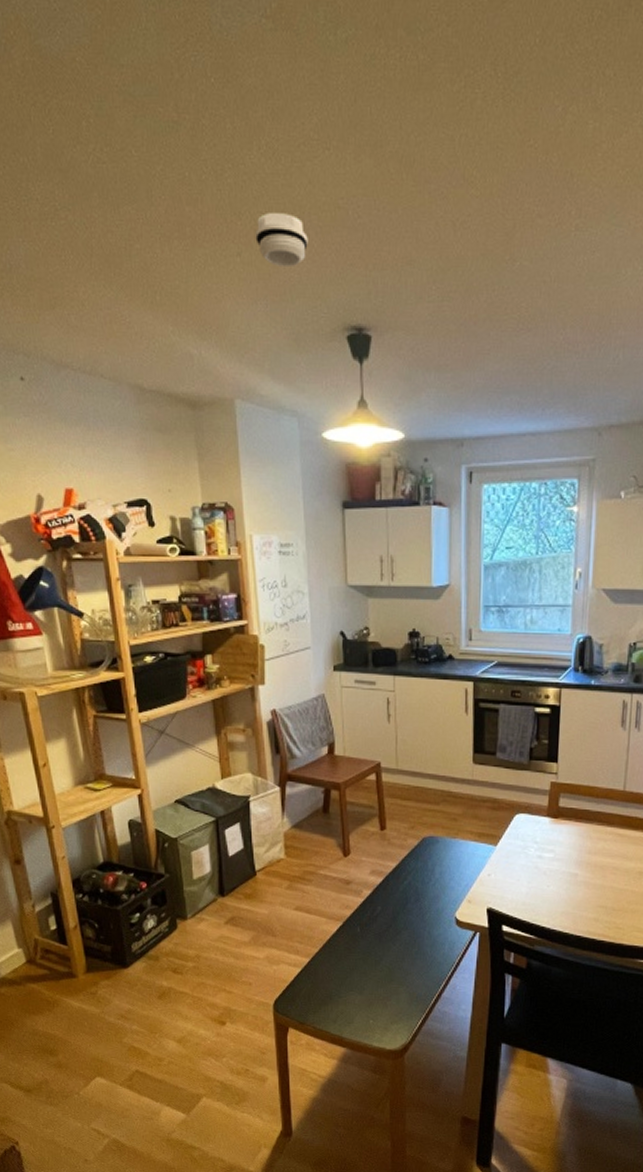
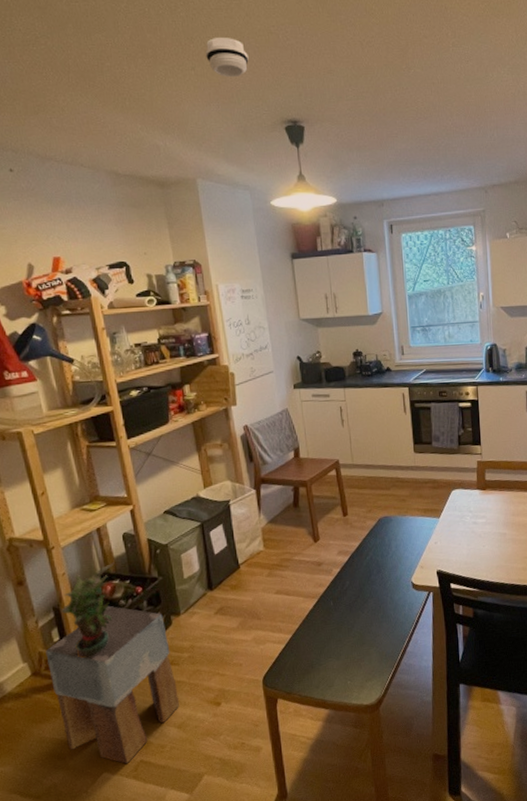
stool: none [41,898,180,1071] -> present [45,605,179,764]
potted plant: none [59,851,118,952] -> present [61,562,115,658]

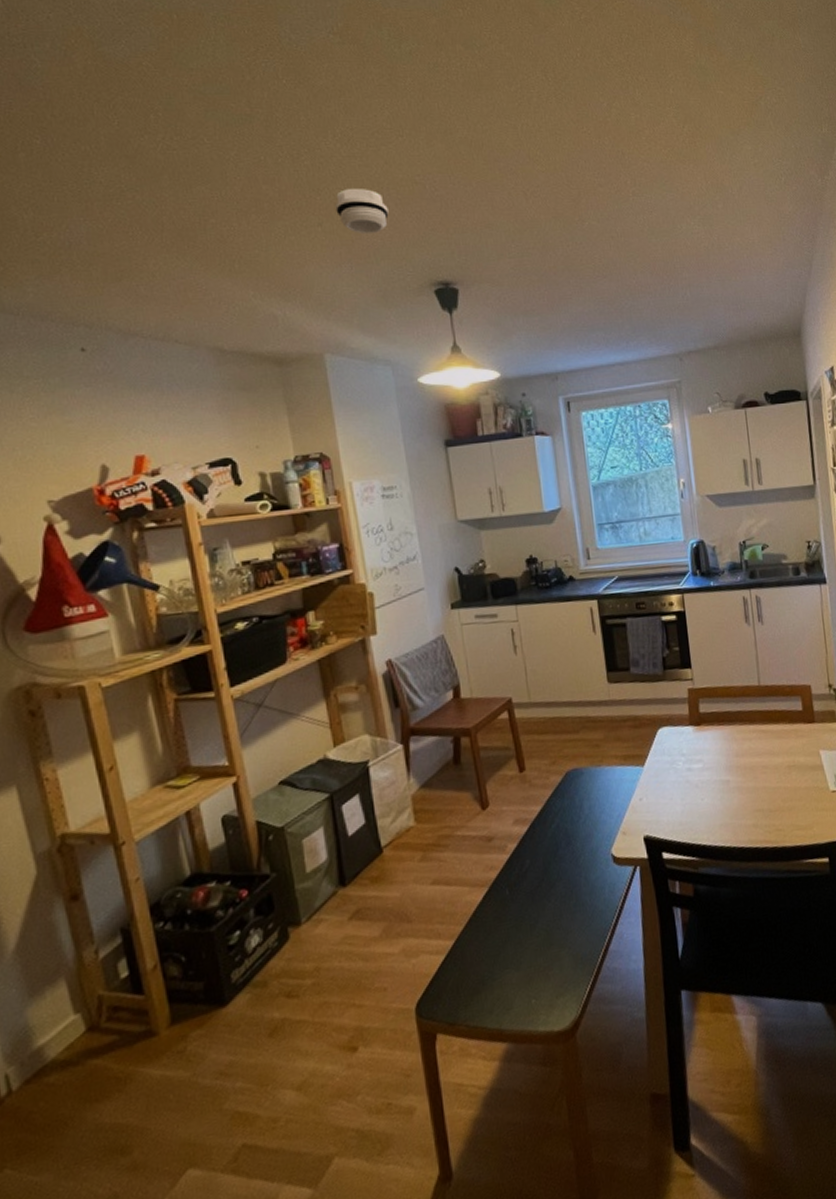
stool: present [45,605,179,764] -> none [108,919,299,1152]
potted plant: present [61,562,115,658] -> none [132,857,210,1000]

